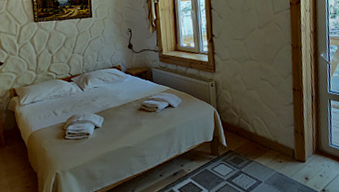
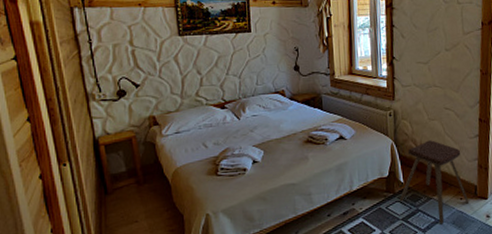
music stool: none [223,108,288,185] -> present [399,140,469,224]

